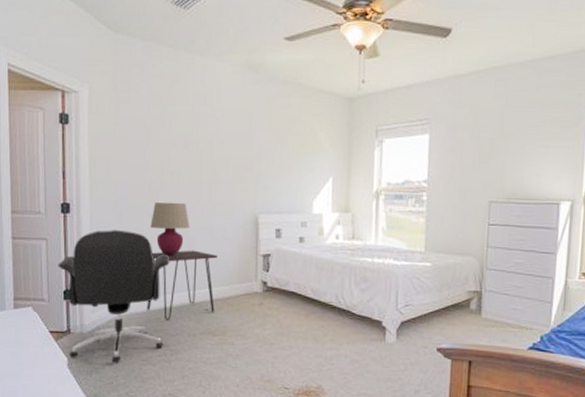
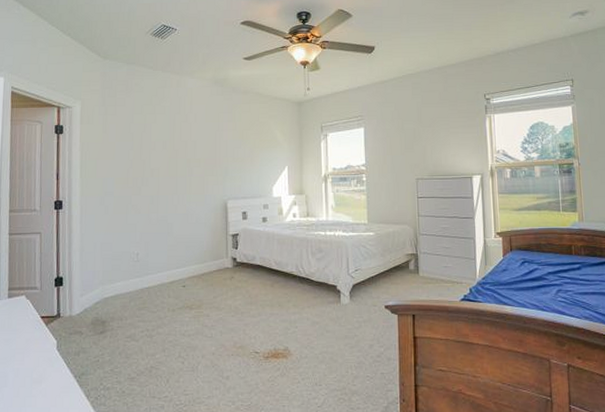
office chair: present [58,230,170,364] -> none [50,221,151,342]
desk: present [147,250,217,320] -> none [131,234,193,298]
table lamp: present [150,202,190,256] -> none [134,194,168,241]

